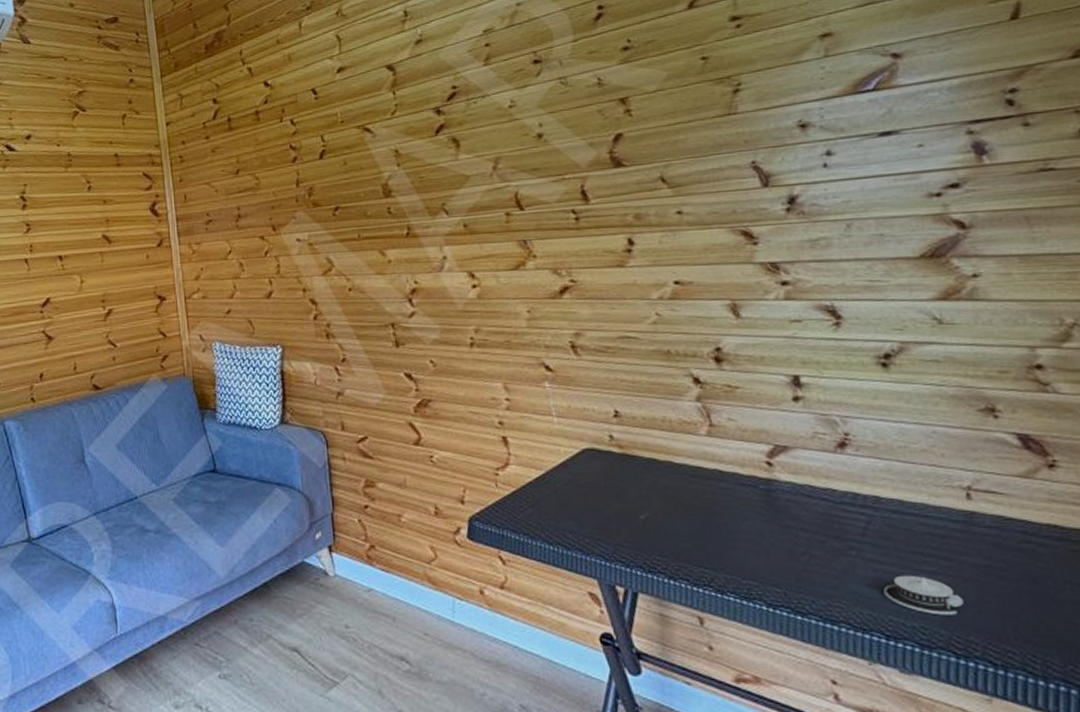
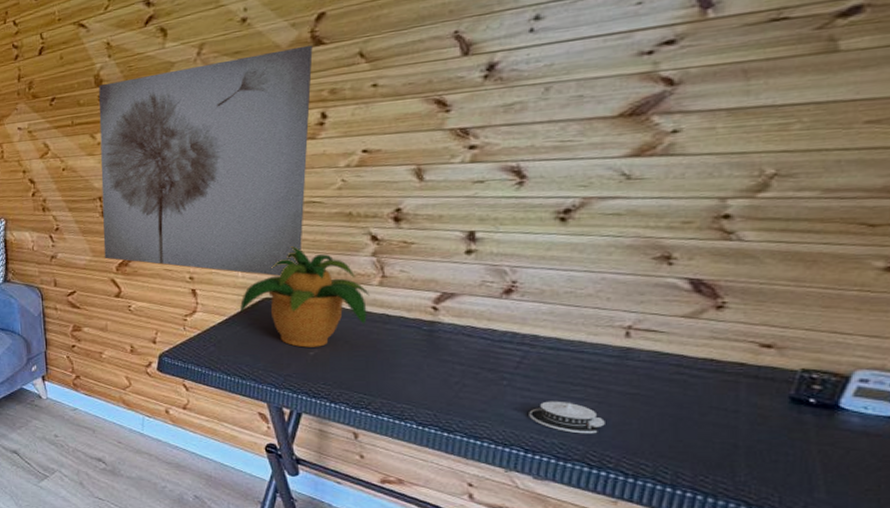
wall art: none [388,166,621,422] -> present [99,45,313,276]
potted plant: none [558,388,699,510] -> present [240,246,370,348]

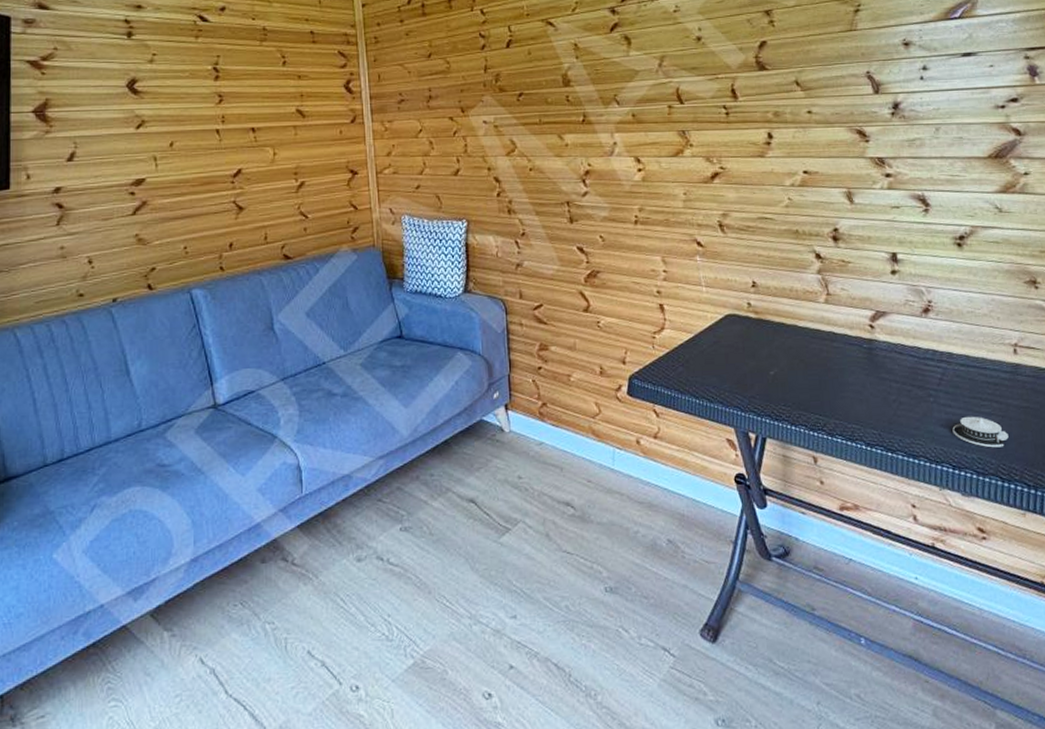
wall art: present [99,45,313,276] -> none [566,69,758,291]
potted plant: present [240,246,370,348] -> none [705,261,818,367]

